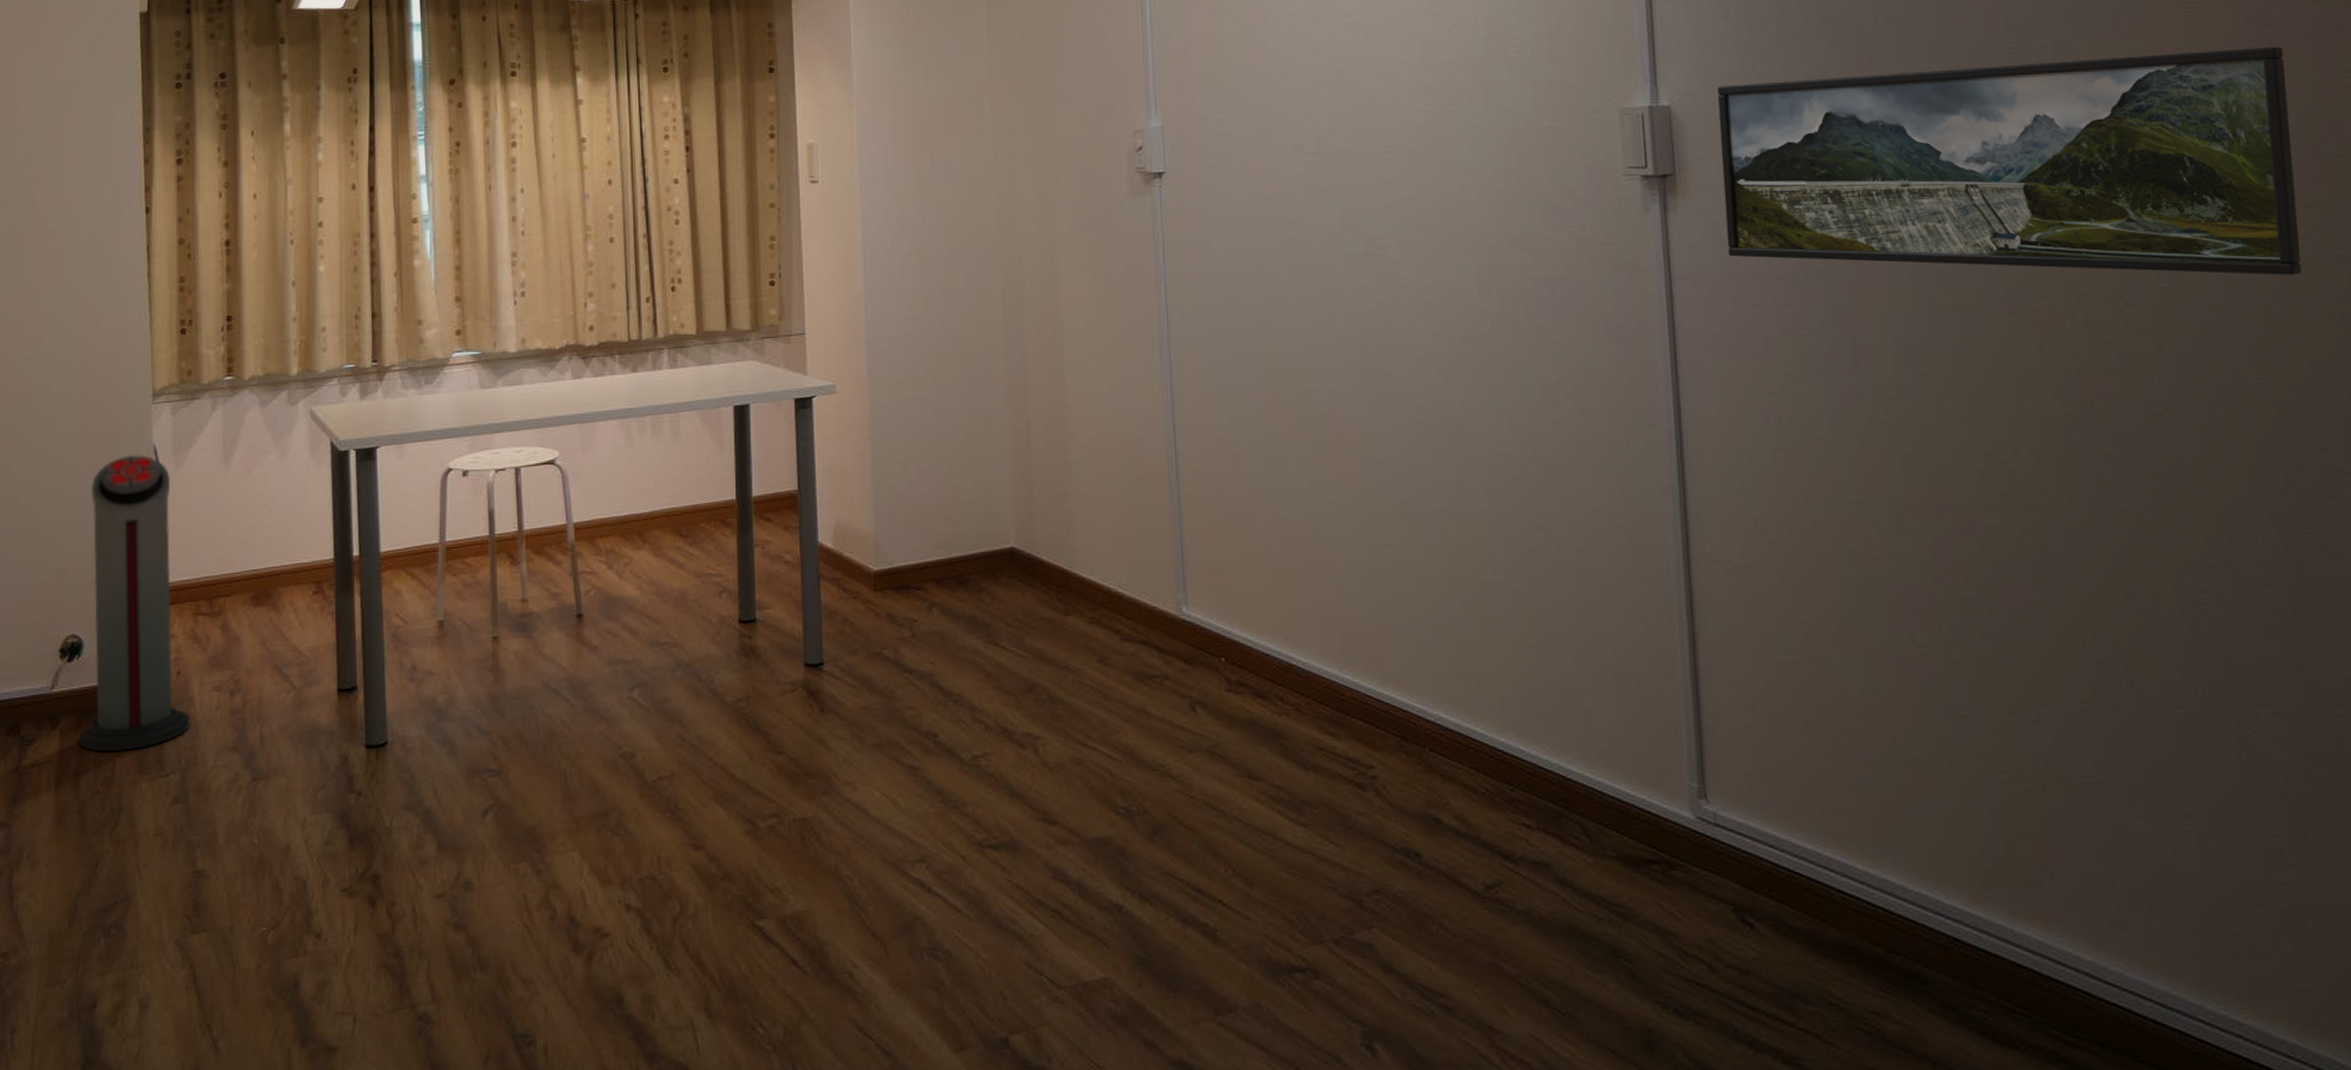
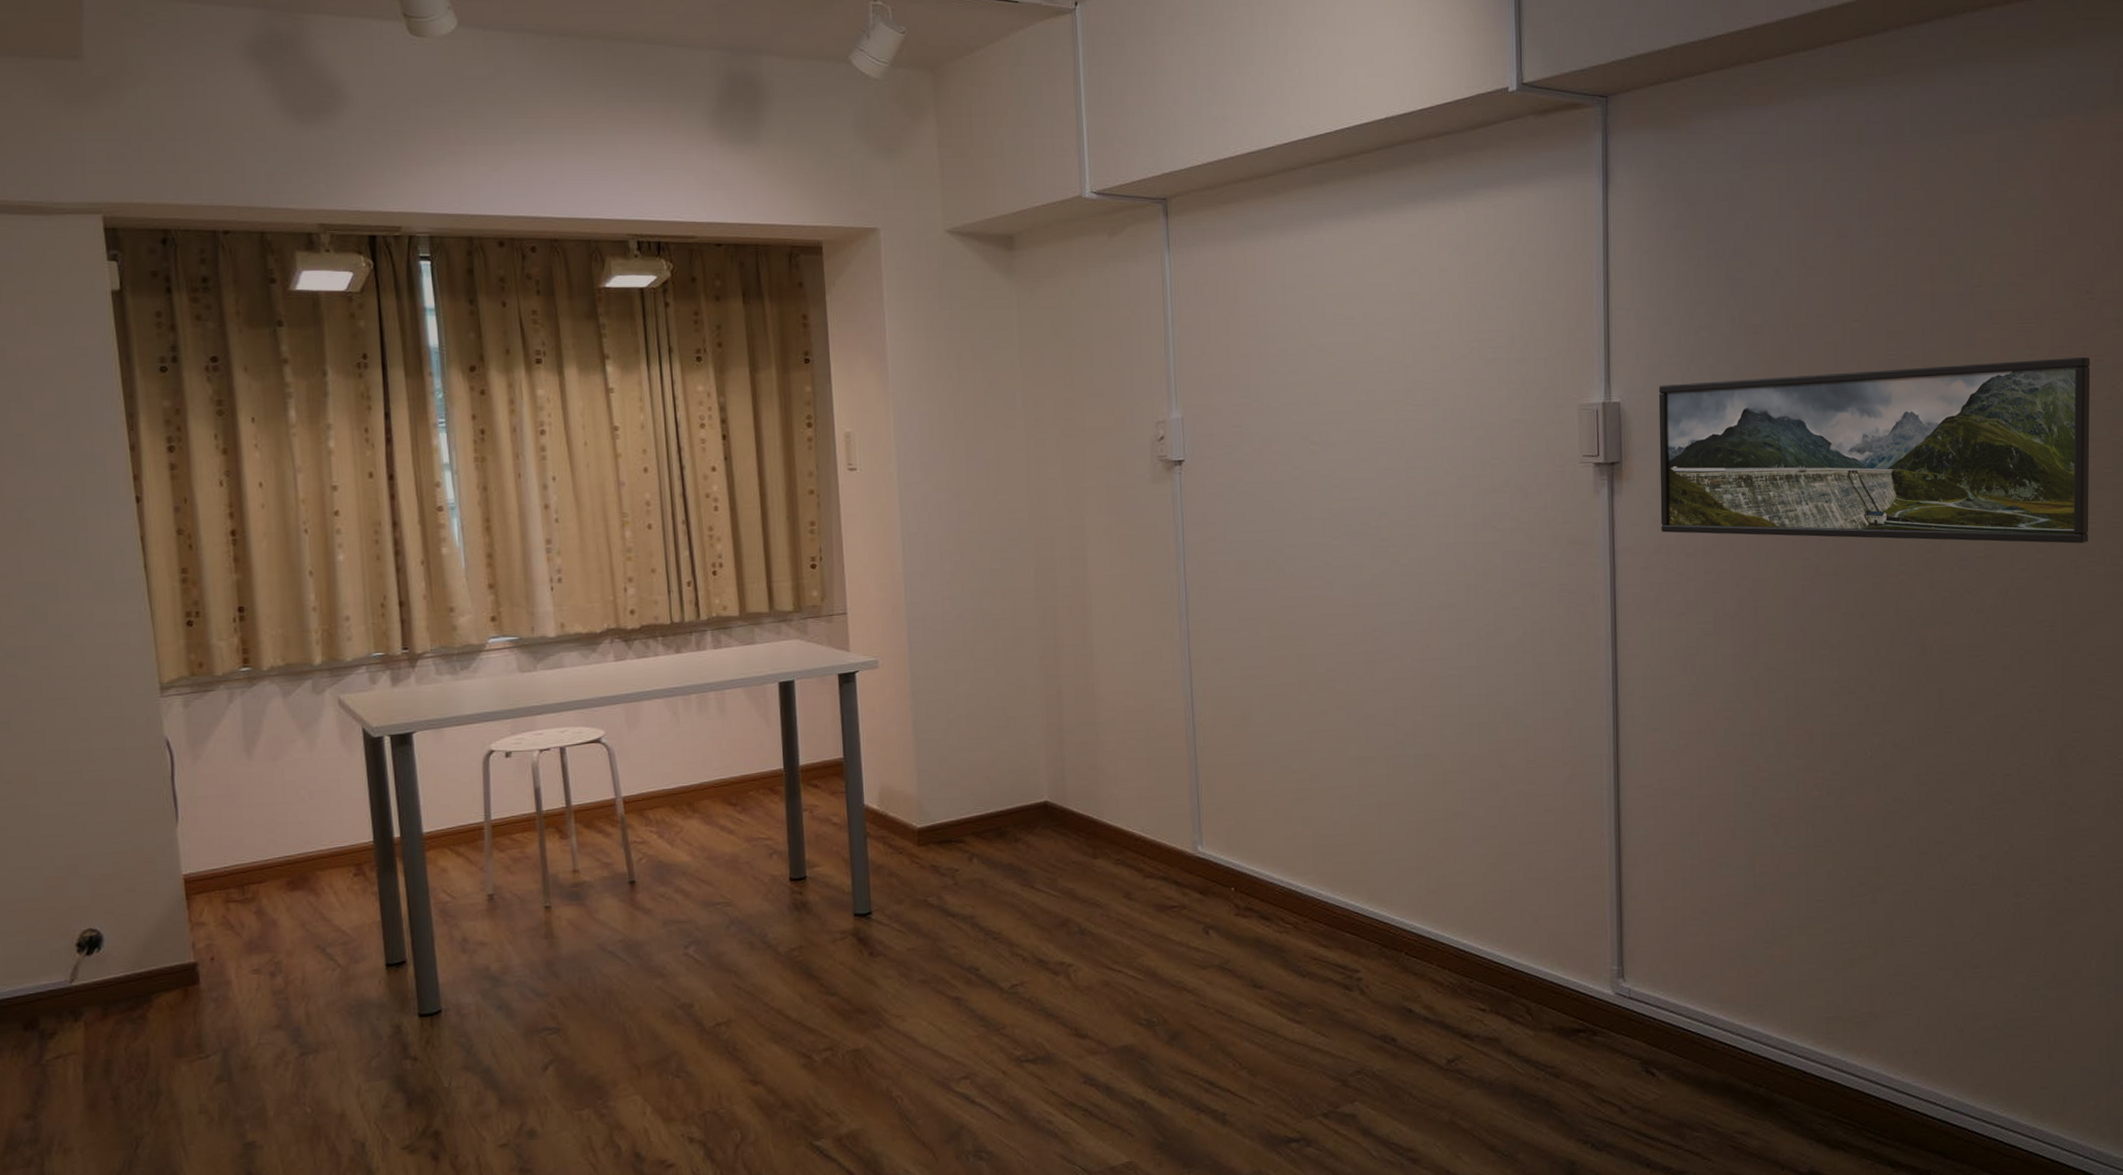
air purifier: present [80,455,190,752] -> none [98,749,229,1039]

